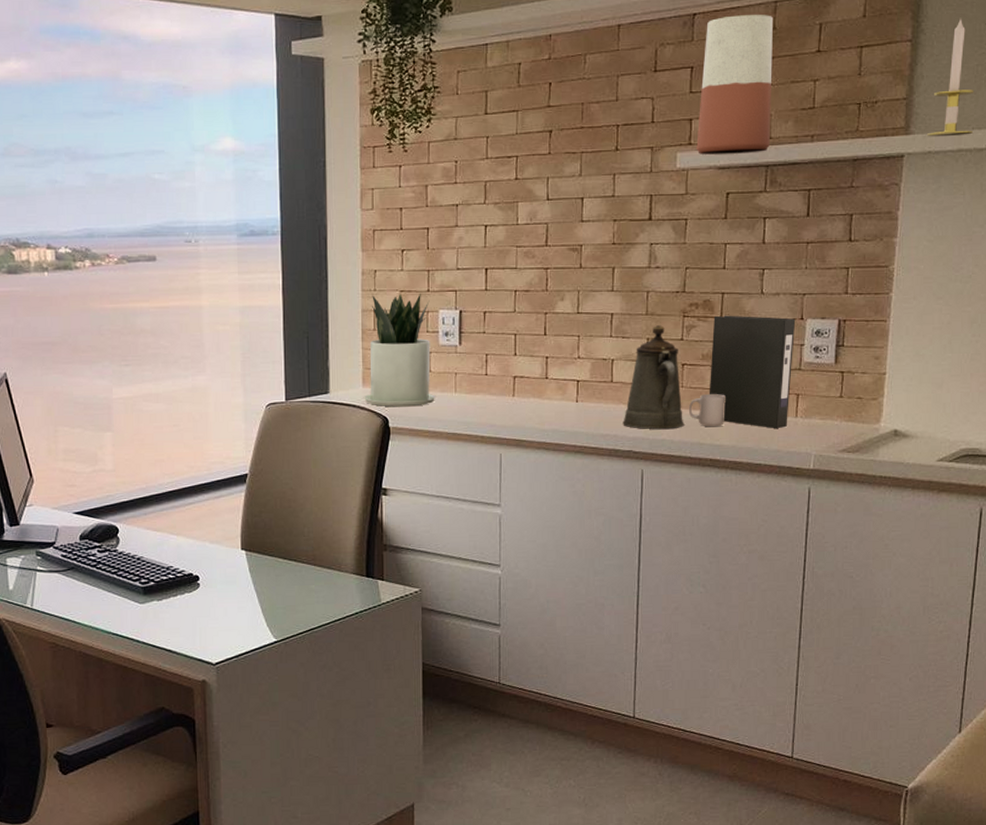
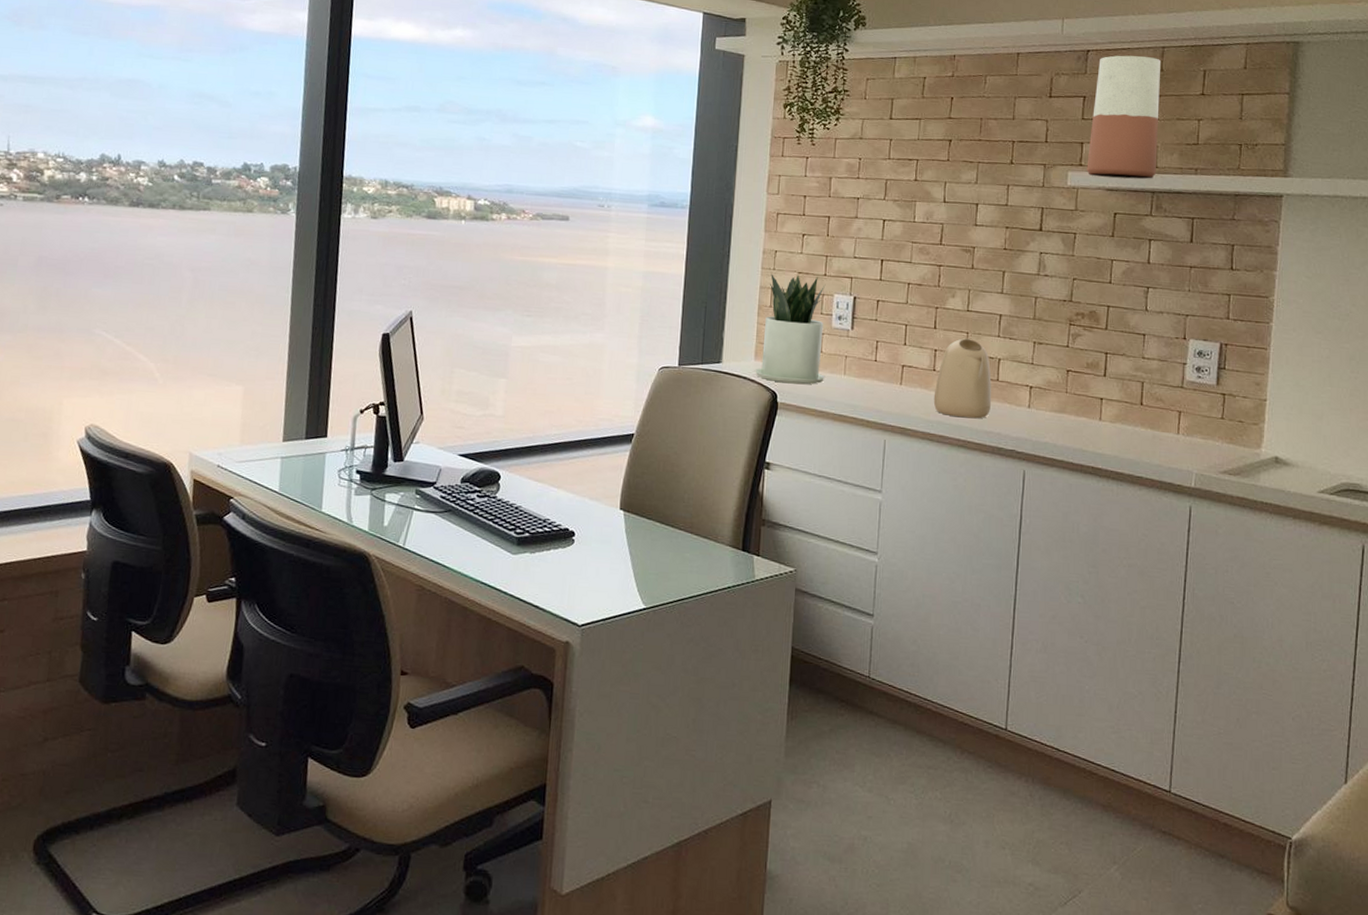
kettle: none [547,342,607,424] -> present [933,338,992,419]
coffee pot: present [623,325,684,429] -> none [1007,330,1068,433]
cup: present [689,394,725,427] -> none [1072,402,1109,436]
binder: present [709,315,796,428] -> none [1092,327,1179,443]
candle: present [926,17,974,137] -> none [1304,78,1349,183]

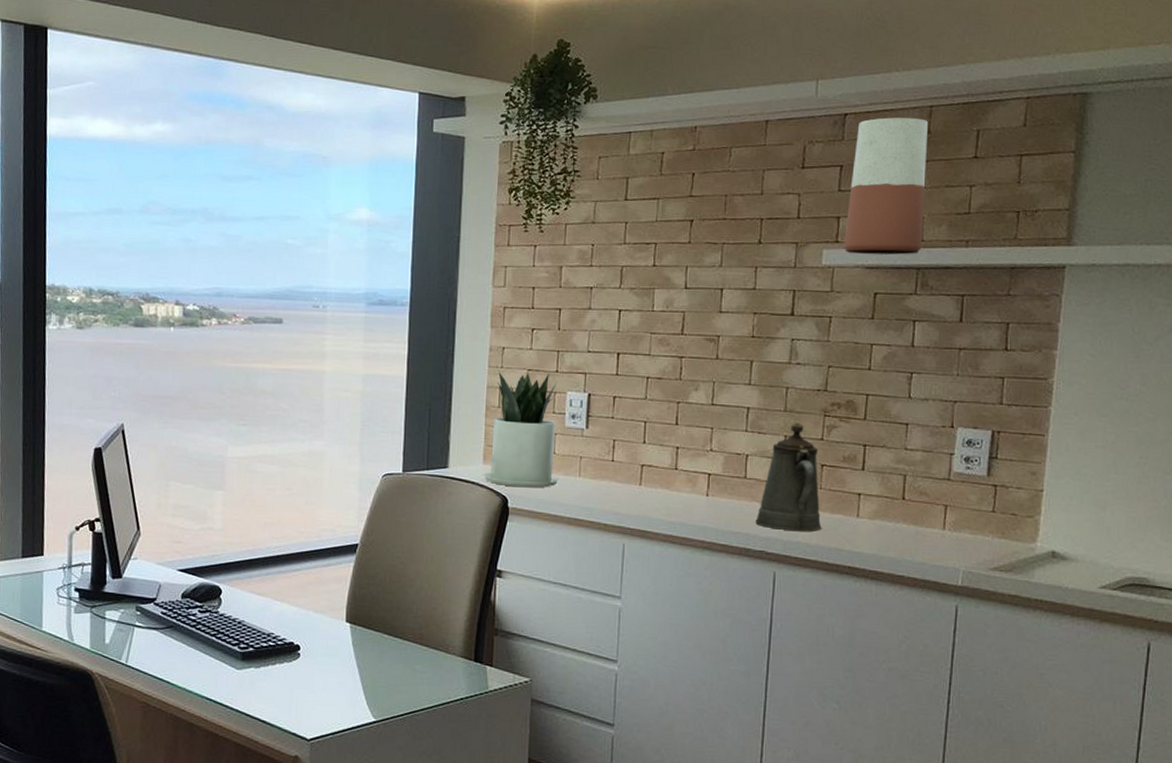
kettle: present [933,338,992,419] -> none [675,434,739,519]
coffee pot: none [1007,330,1068,433] -> present [755,423,822,531]

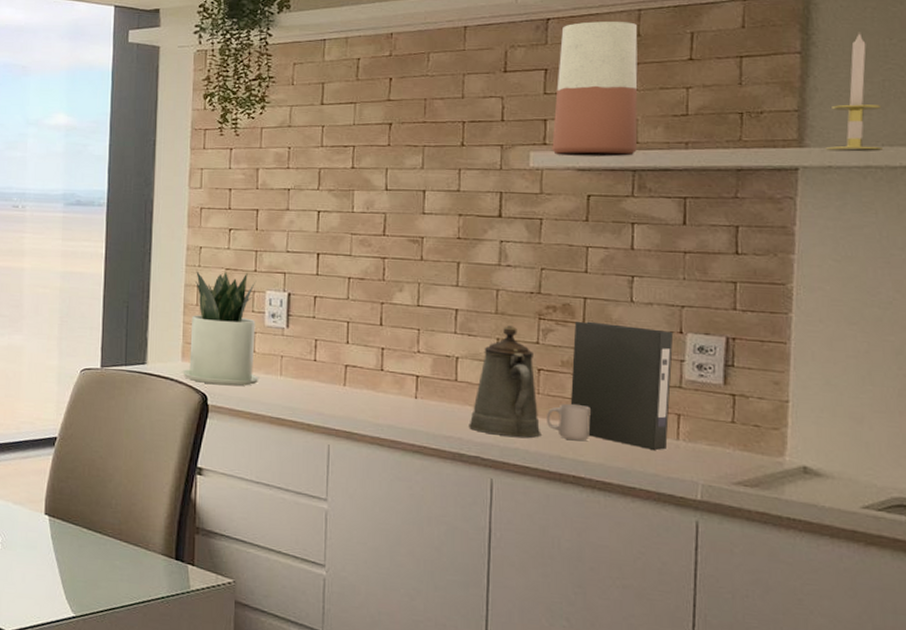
cup: none [827,498,867,534] -> present [547,404,591,441]
binder: none [849,417,946,540] -> present [570,321,674,450]
candle: none [1090,132,1143,251] -> present [825,32,884,152]

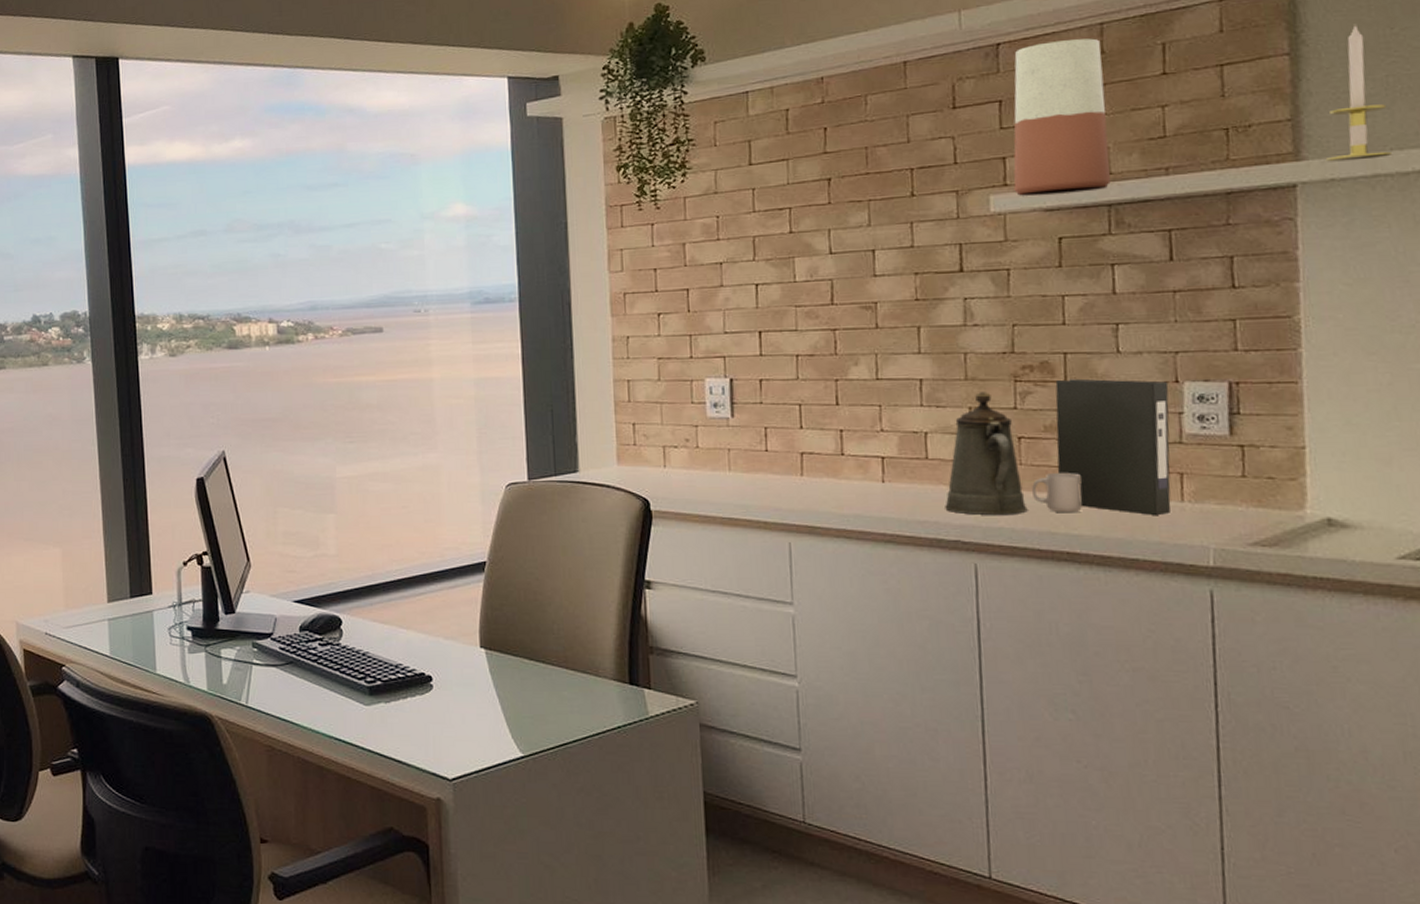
planter: present [181,270,260,386] -> none [618,361,706,488]

